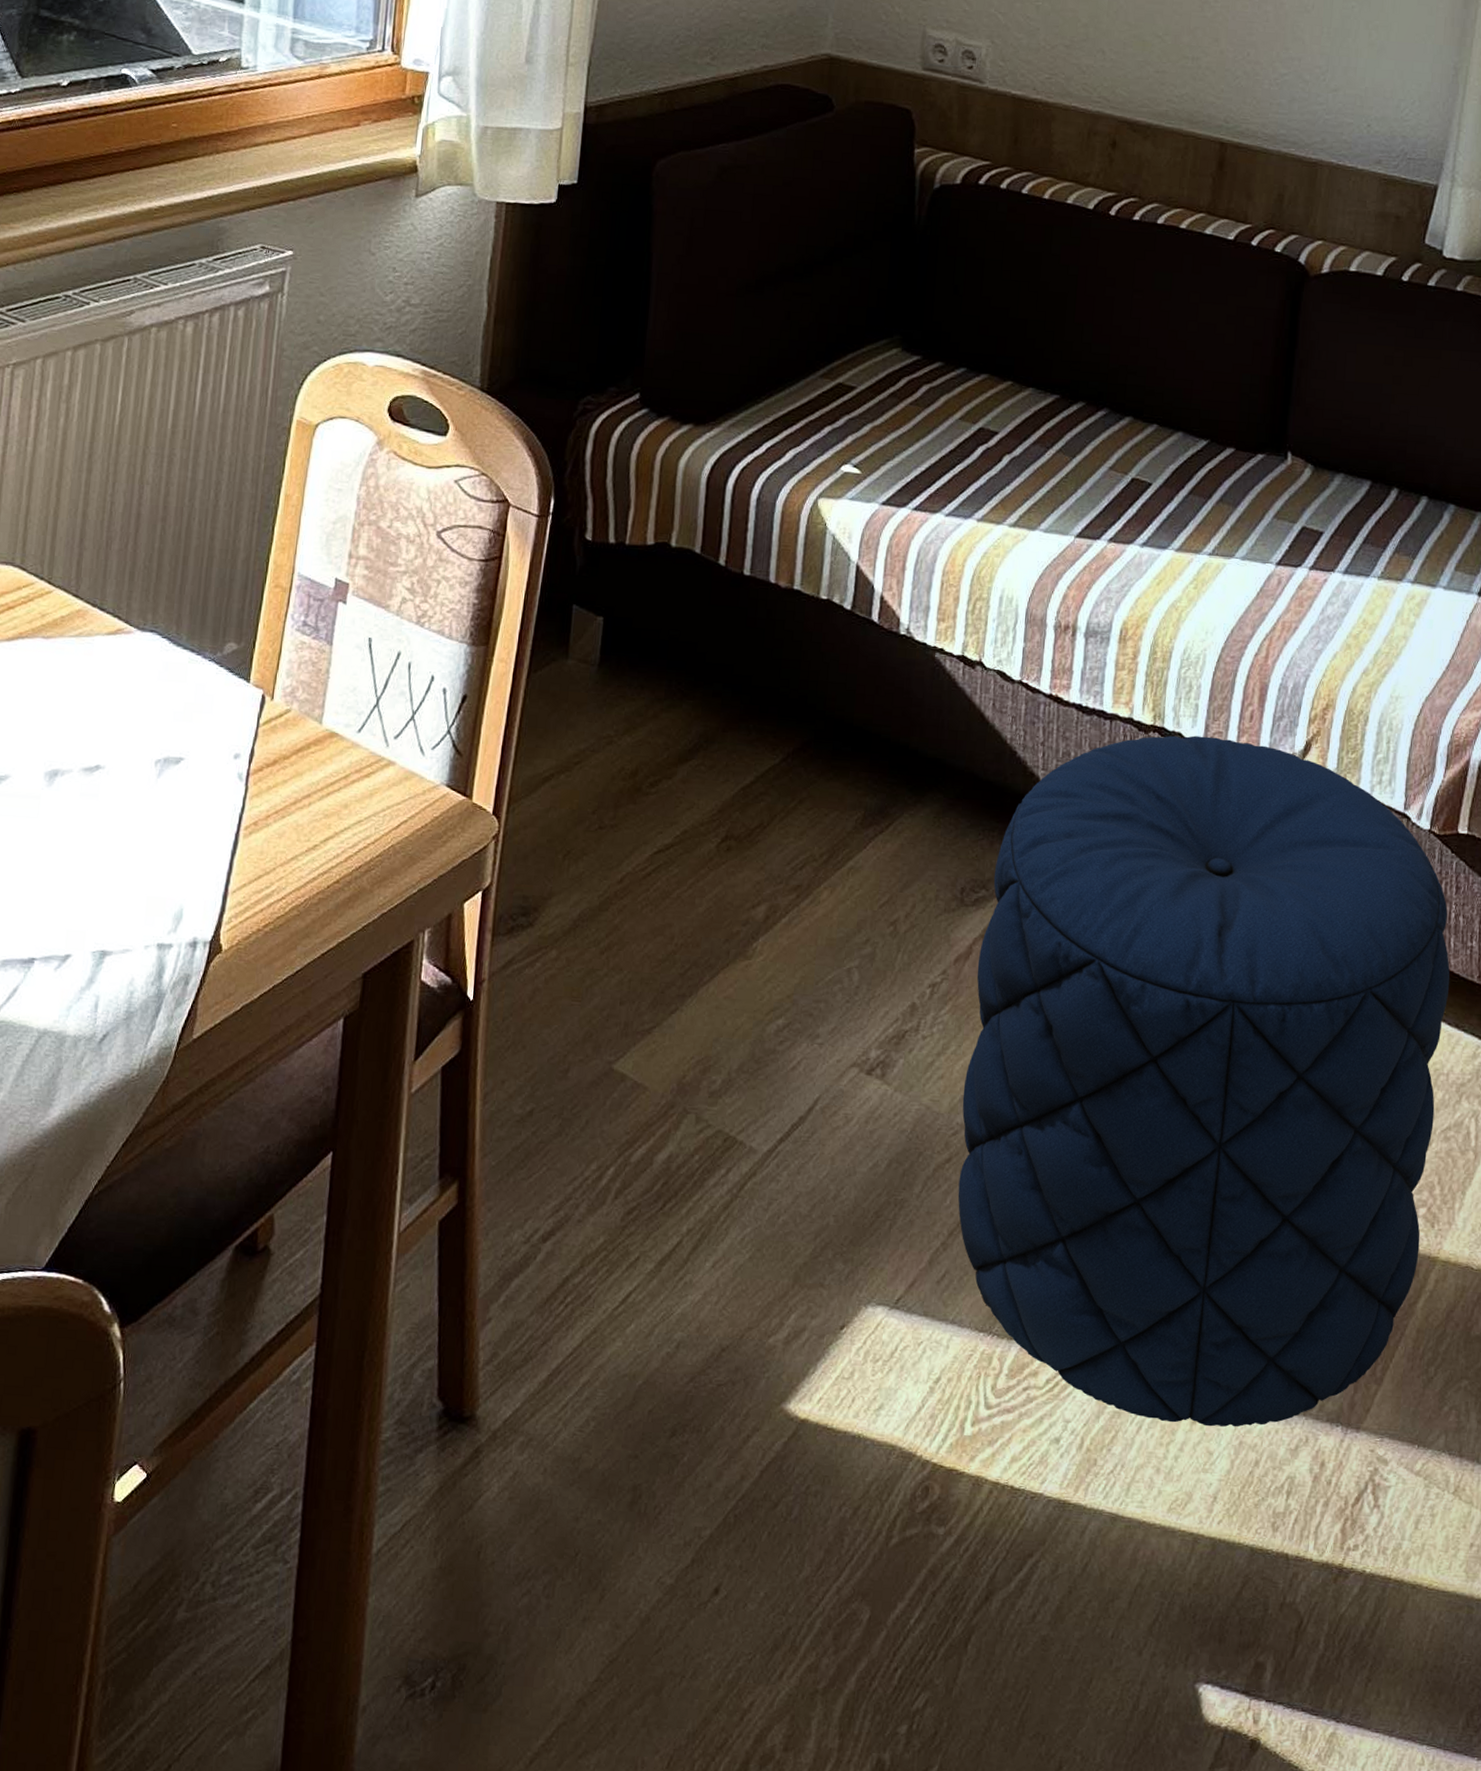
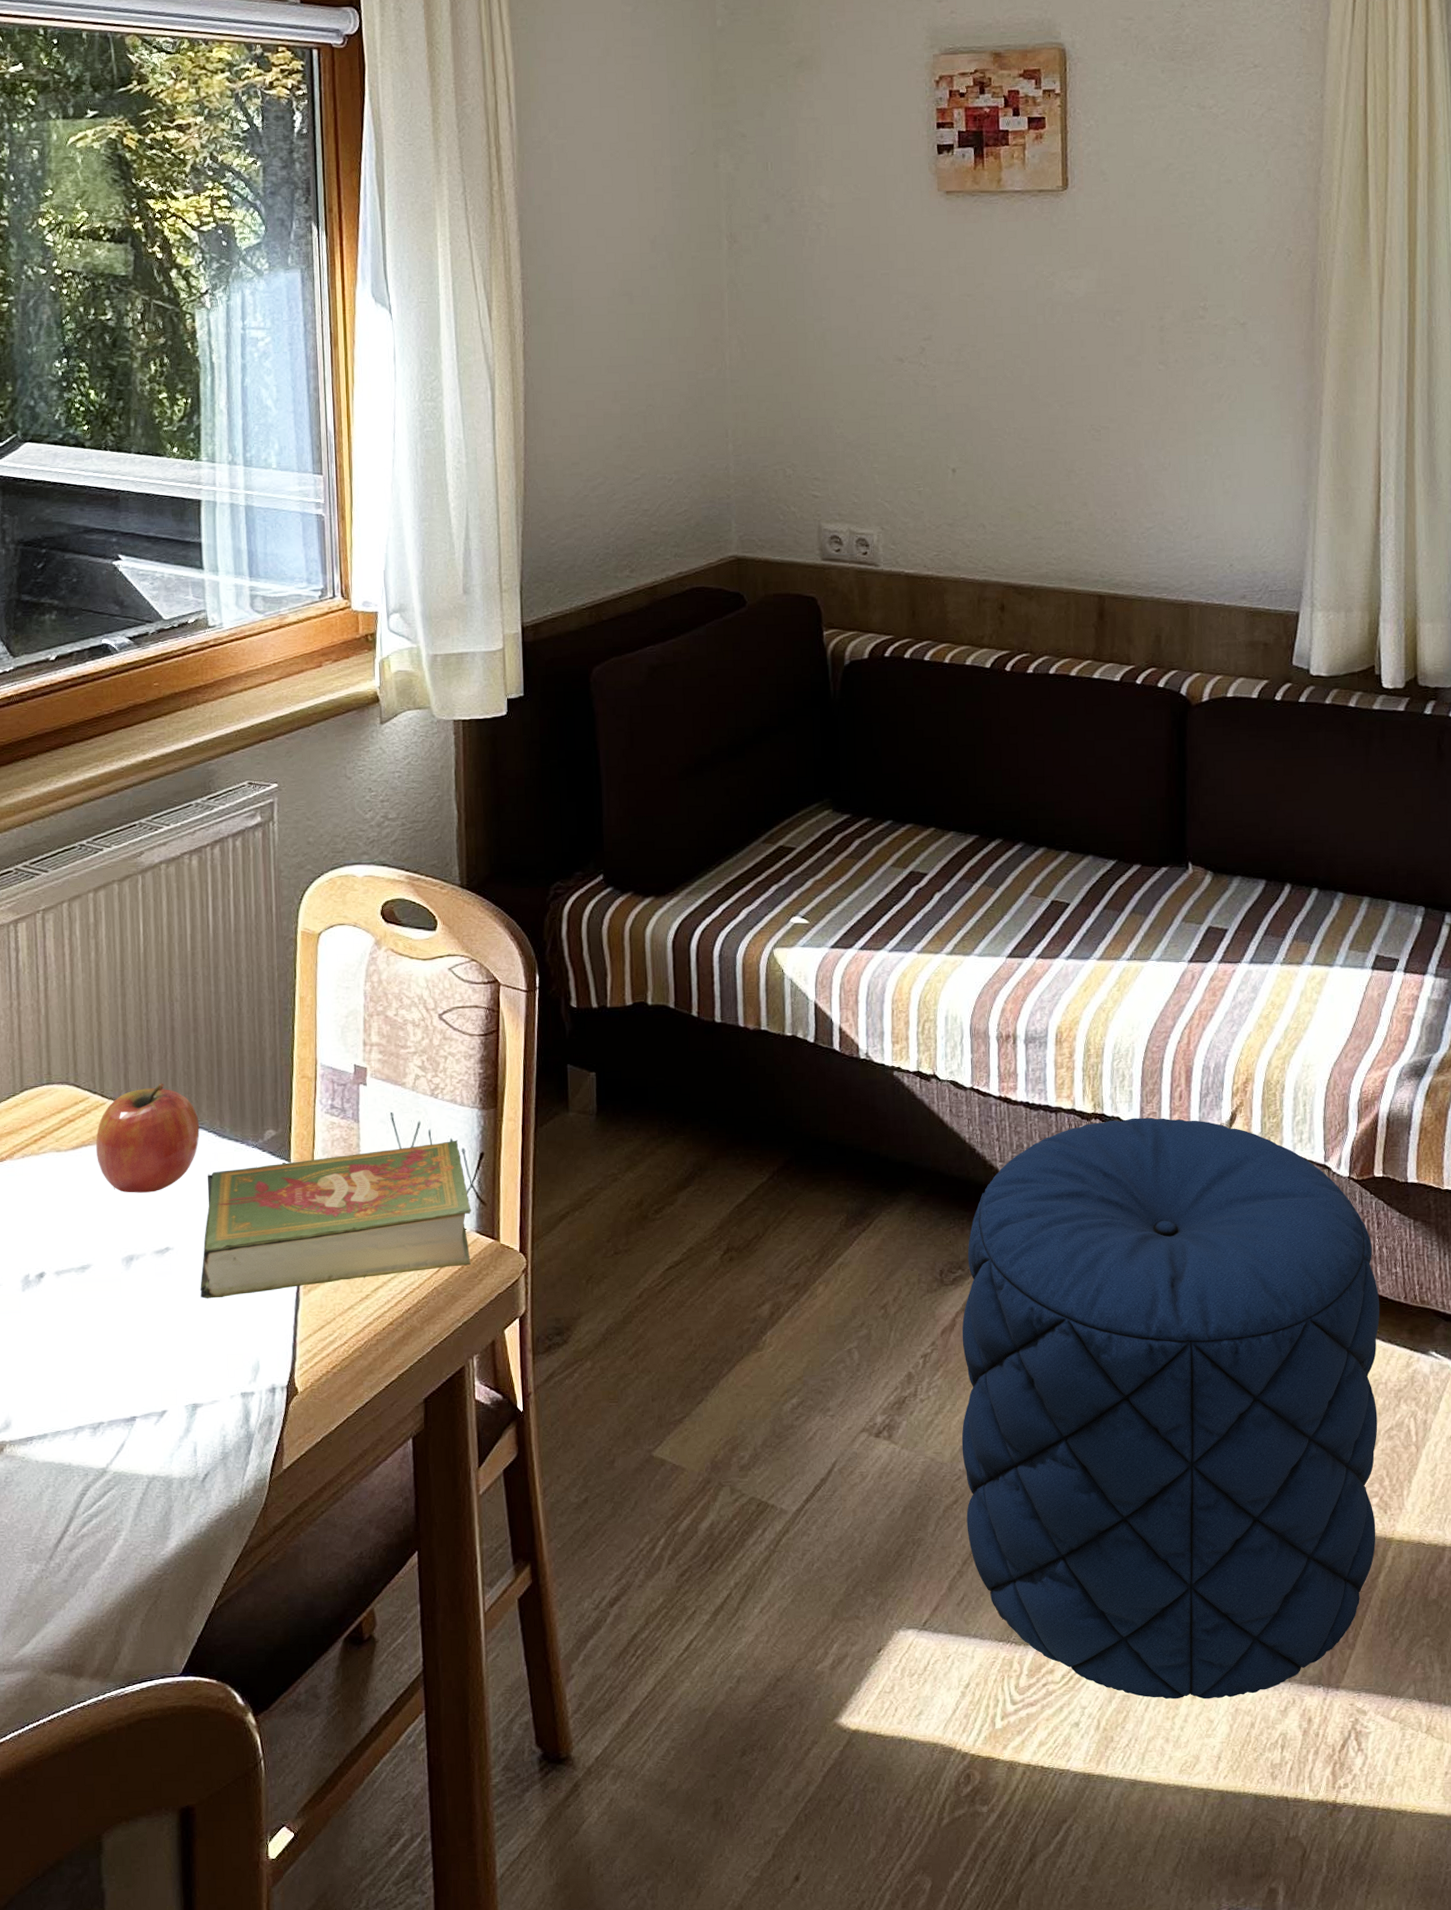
fruit: none [33,575,154,700] -> present [95,1083,200,1193]
book: none [127,677,446,830] -> present [200,1140,472,1299]

